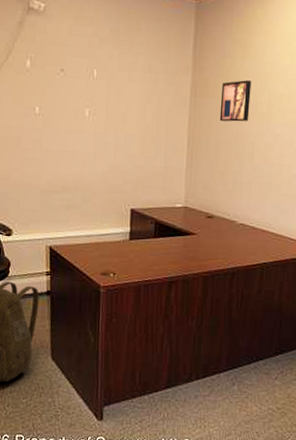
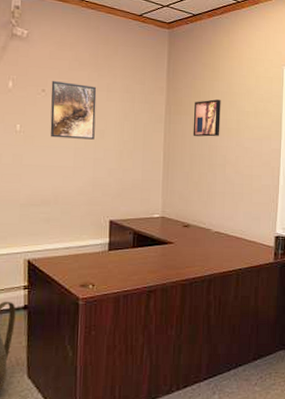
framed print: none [69,58,118,124] -> present [50,80,97,140]

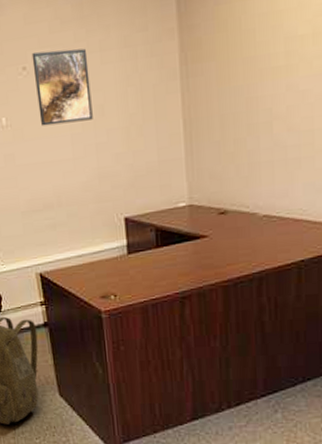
wall art: present [193,99,221,137] -> none [220,27,261,89]

